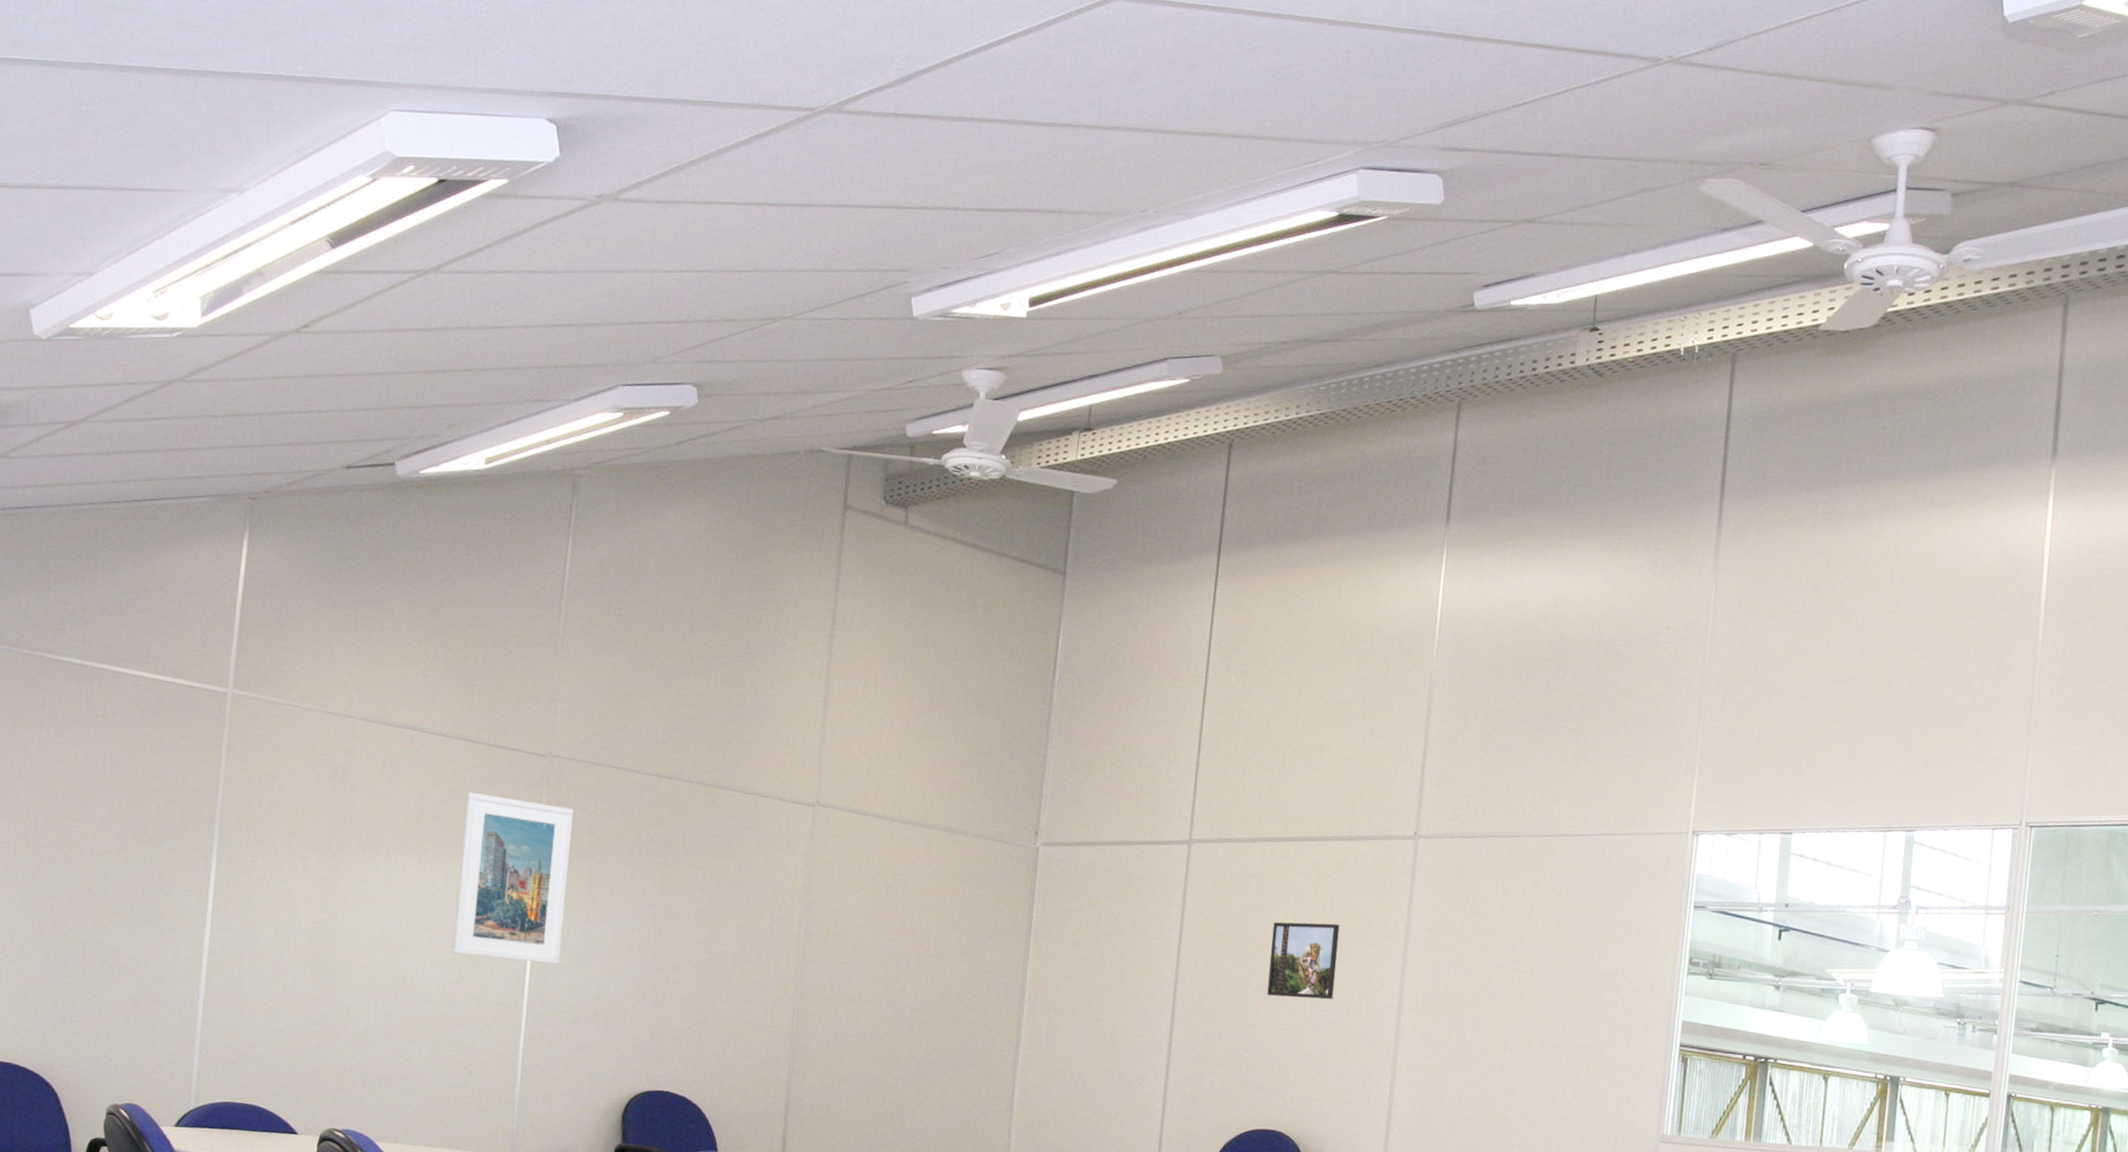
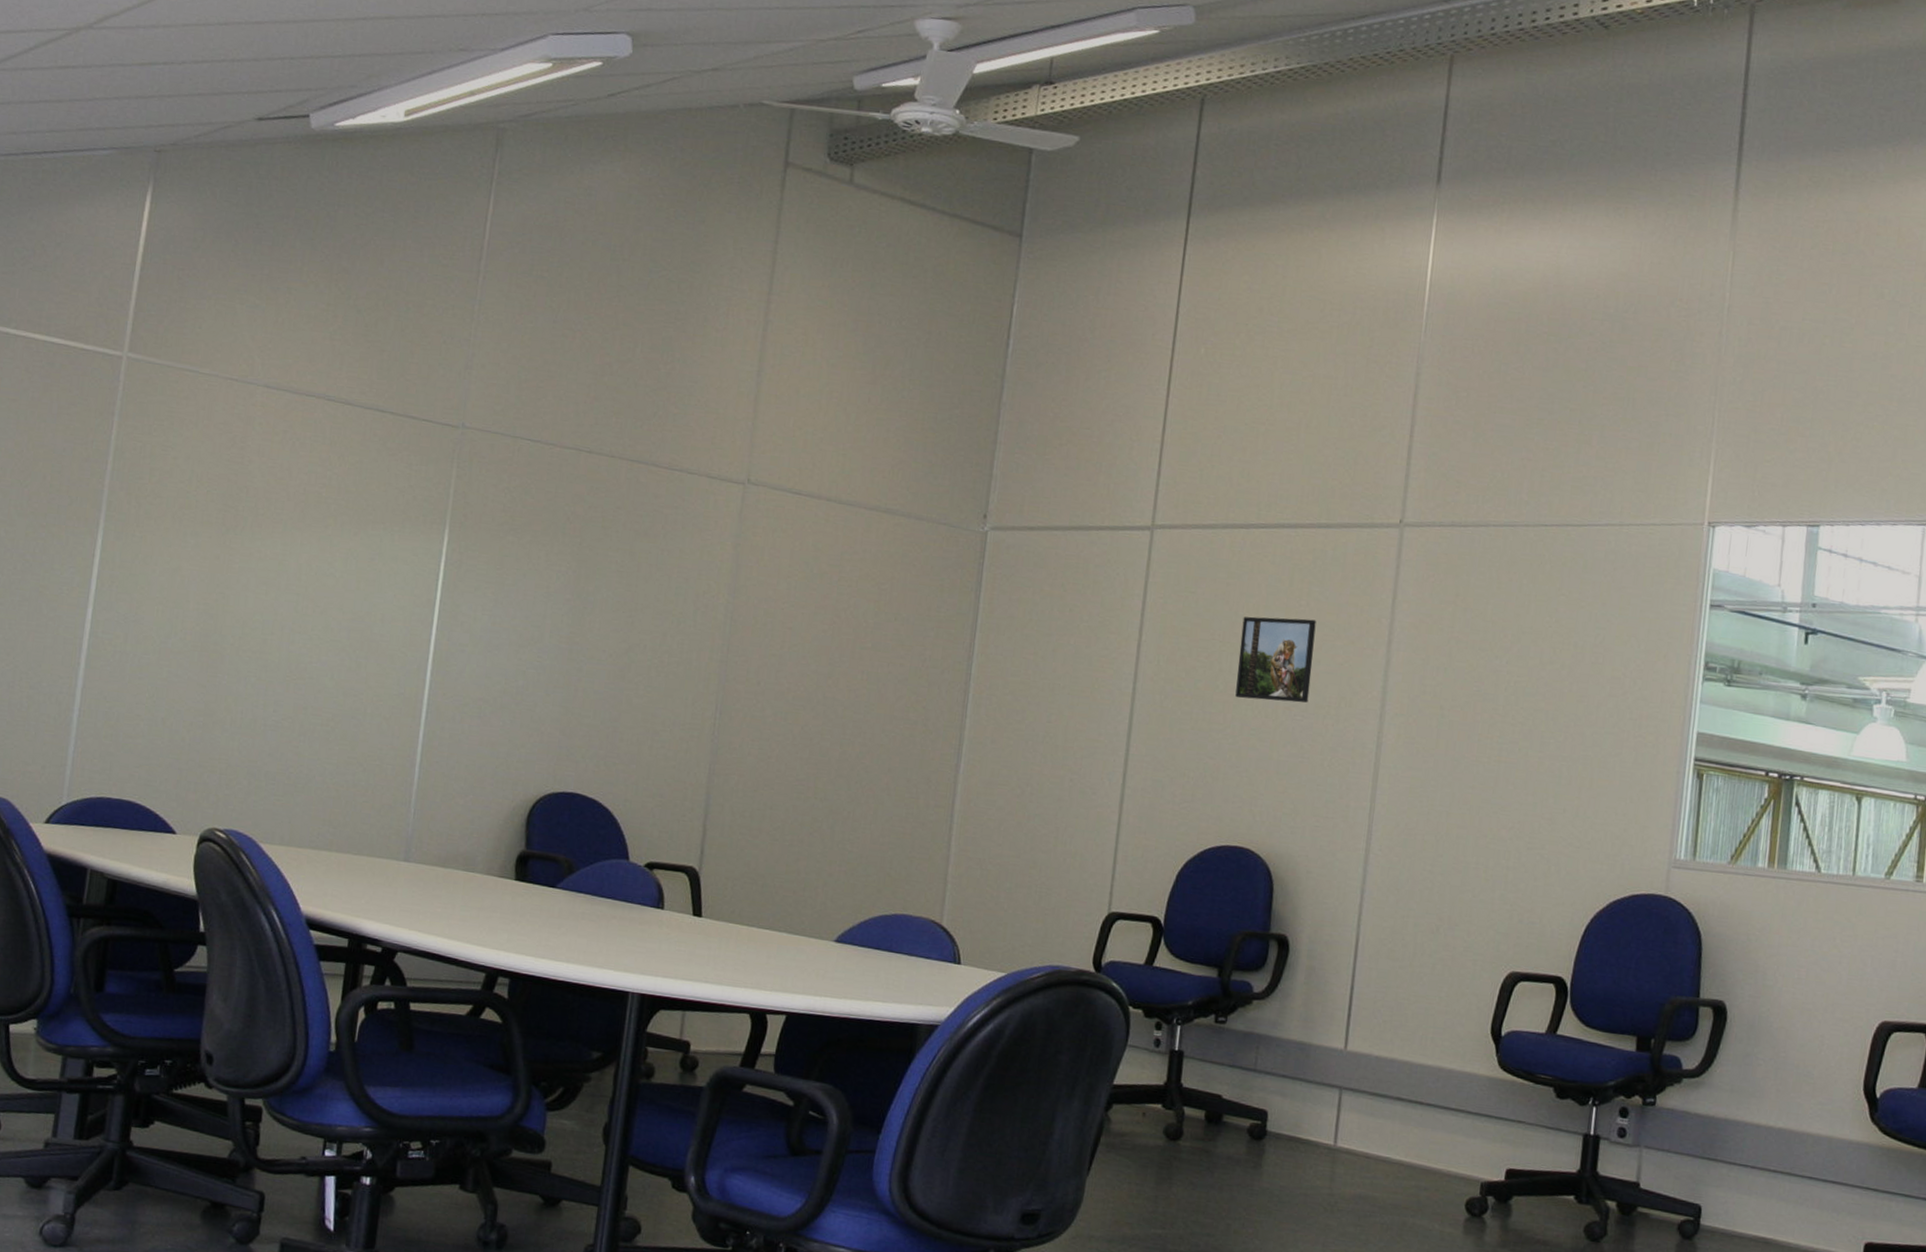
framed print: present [452,791,574,965] -> none [350,464,486,653]

